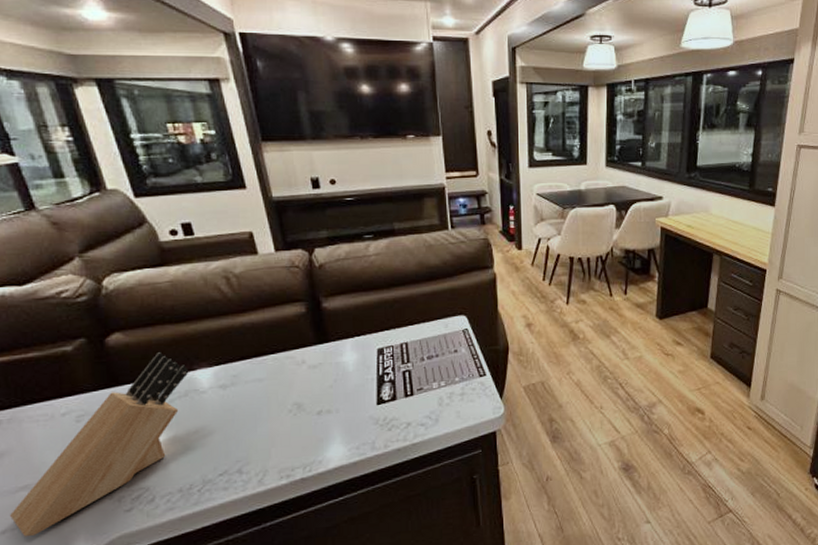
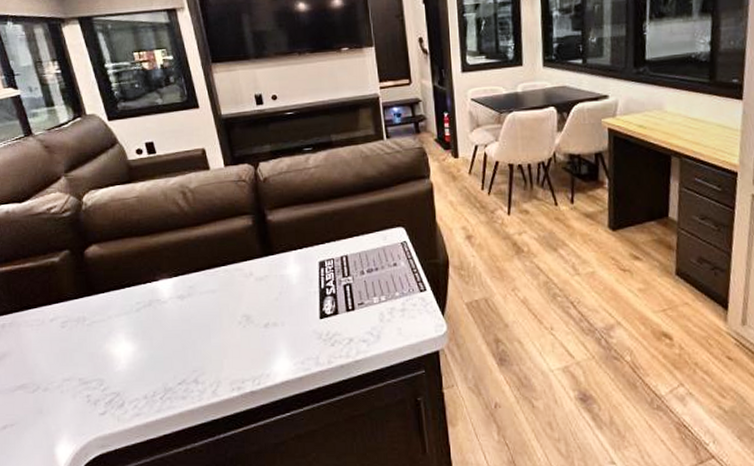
knife block: present [10,352,189,537] -> none [10,264,152,433]

